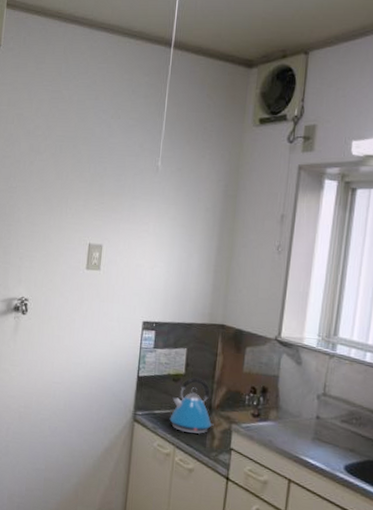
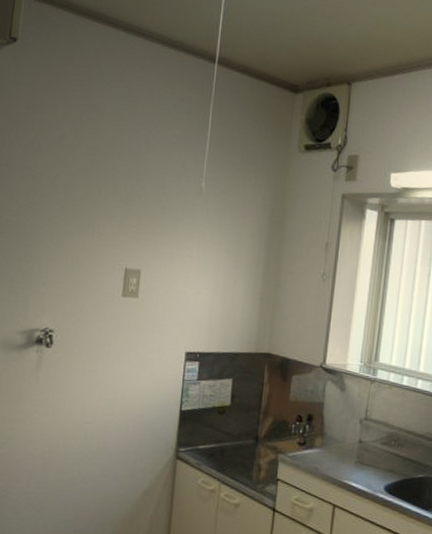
kettle: present [169,377,214,435] -> none [214,408,261,468]

